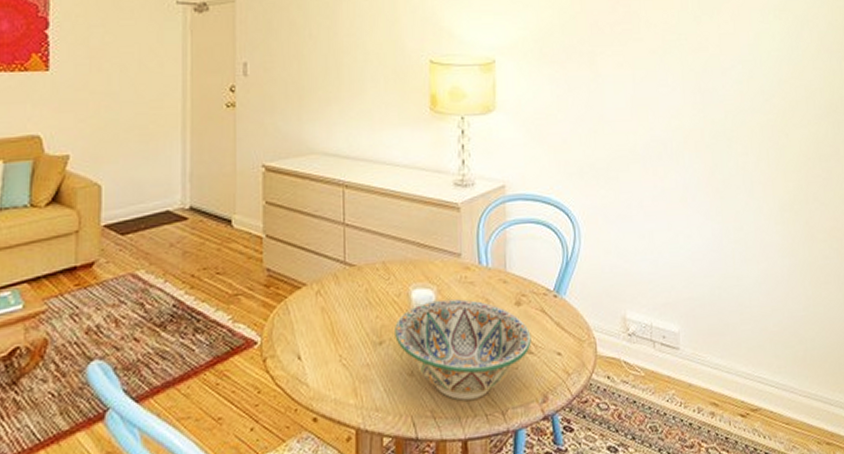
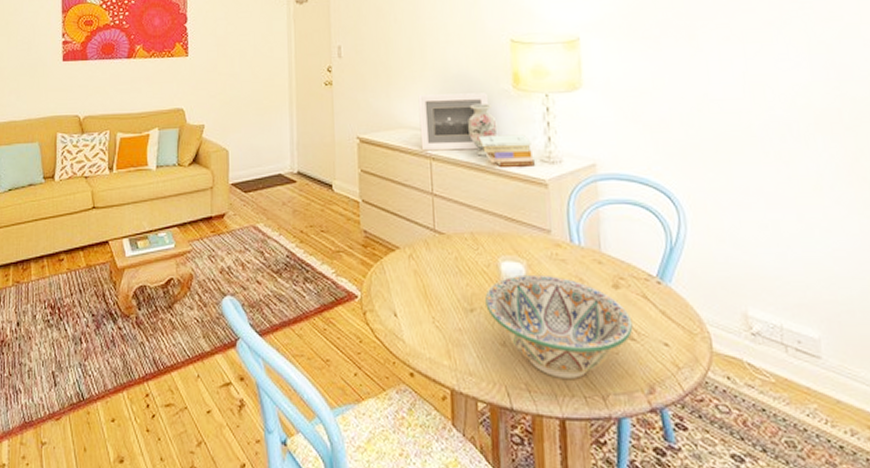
picture frame: none [332,115,405,179] -> present [418,93,488,151]
vase: none [383,126,414,182] -> present [467,103,498,156]
books: none [394,158,448,192] -> present [479,134,535,167]

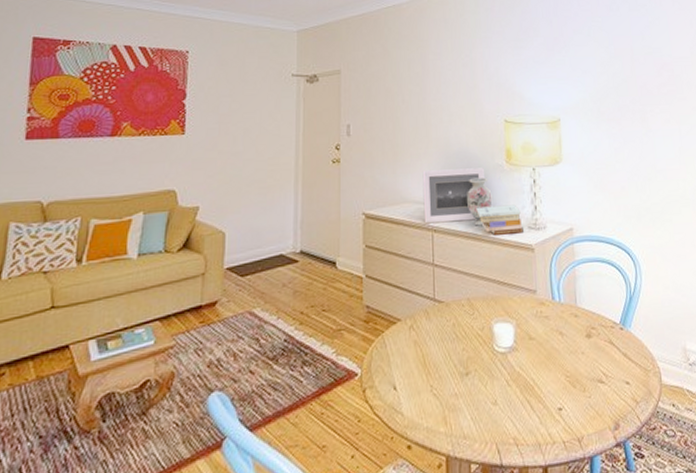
decorative bowl: present [485,274,633,379] -> none [479,332,602,428]

